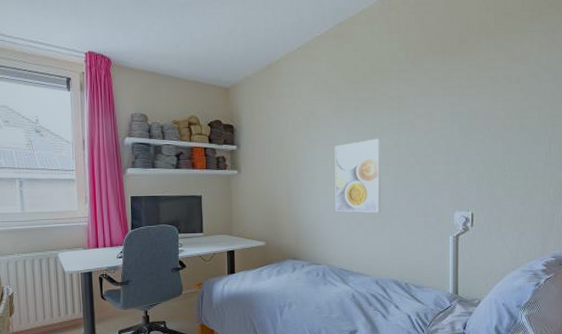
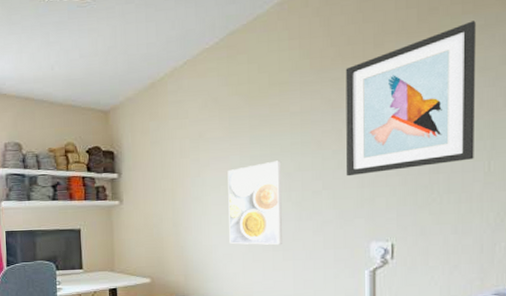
wall art: none [435,26,541,154] -> present [345,21,476,177]

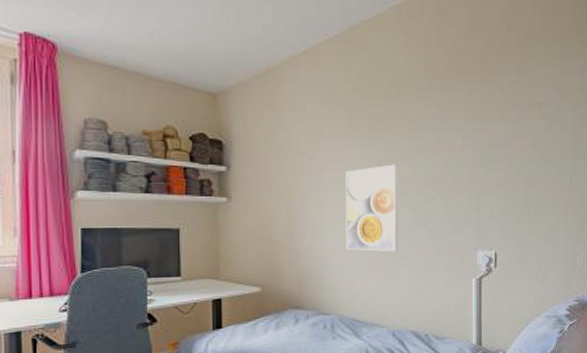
wall art: present [345,21,476,177] -> none [456,50,561,185]

